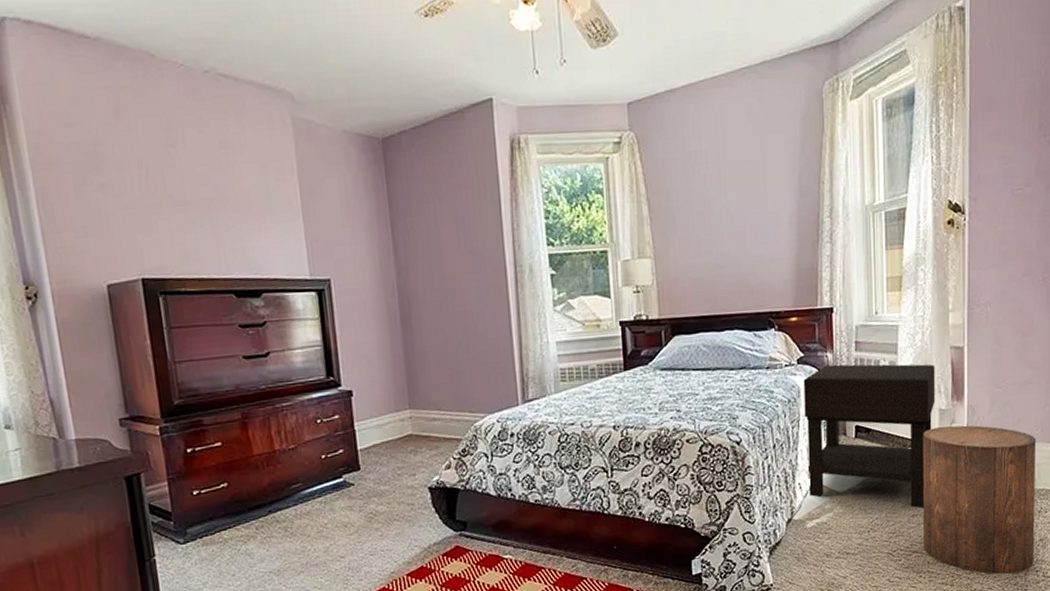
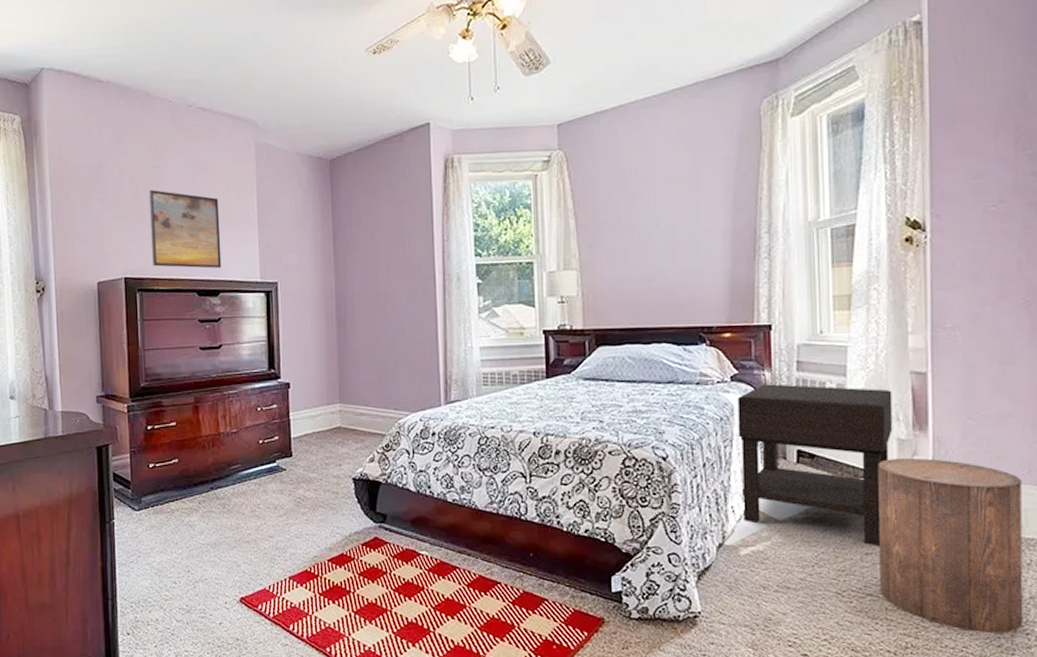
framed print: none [163,172,263,266] -> present [148,189,222,269]

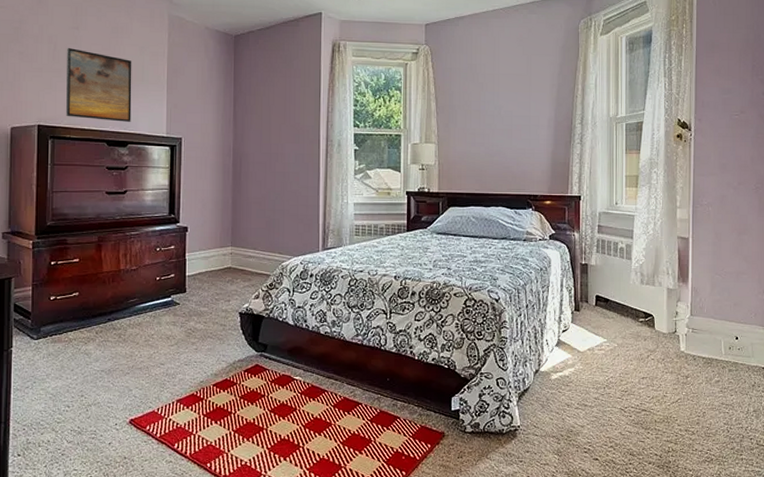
nightstand: present [737,384,893,547] -> none [553,242,665,372]
stool: present [878,458,1023,633] -> none [652,304,750,438]

